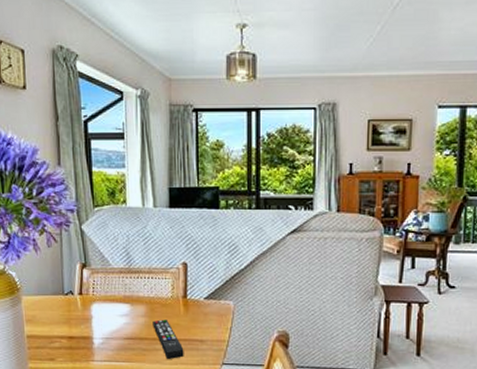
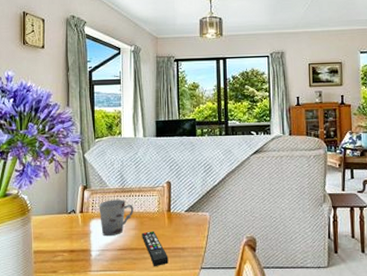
cup: none [100,281,142,323] -> present [98,199,133,237]

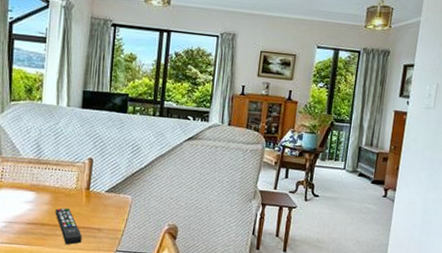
cup: present [98,199,133,237] -> none [9,170,49,209]

